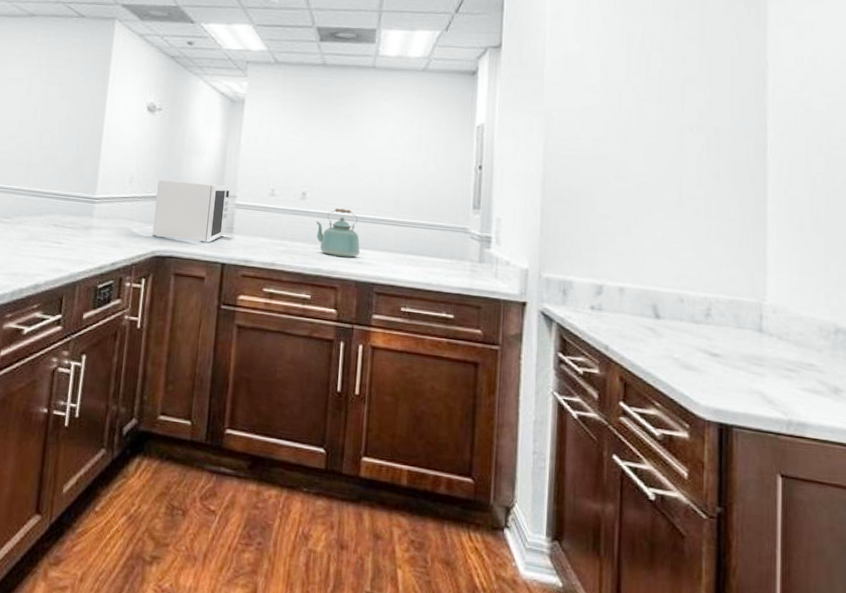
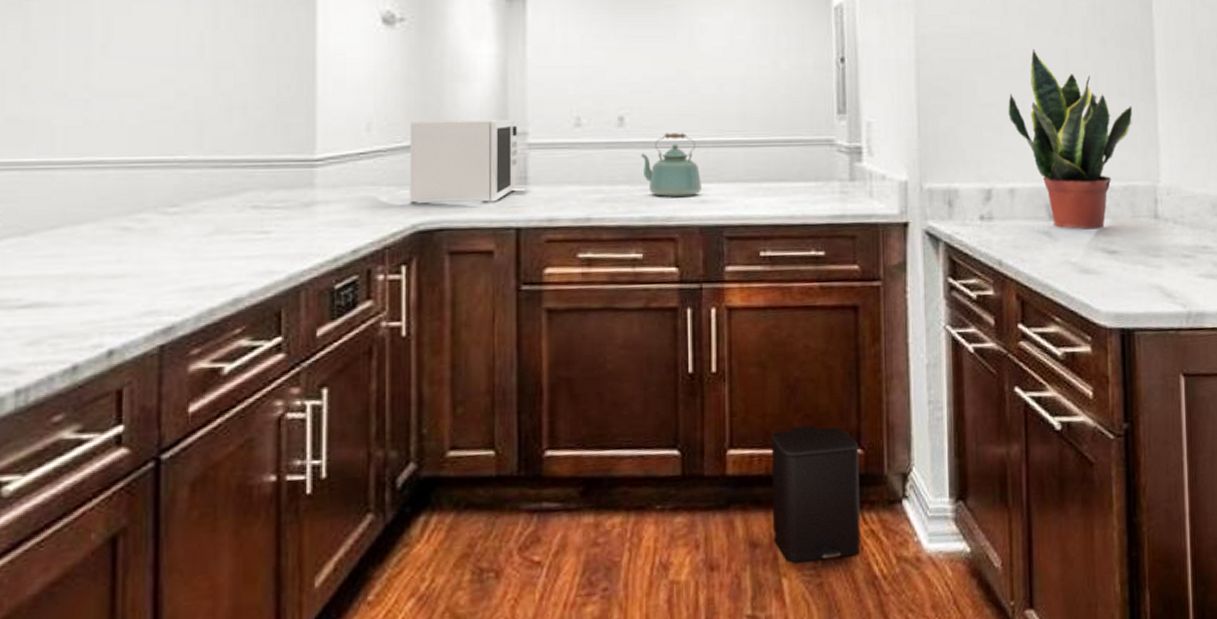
pedal bin: none [393,450,470,566] -> present [771,425,861,563]
potted plant: none [622,174,742,334] -> present [1008,48,1133,230]

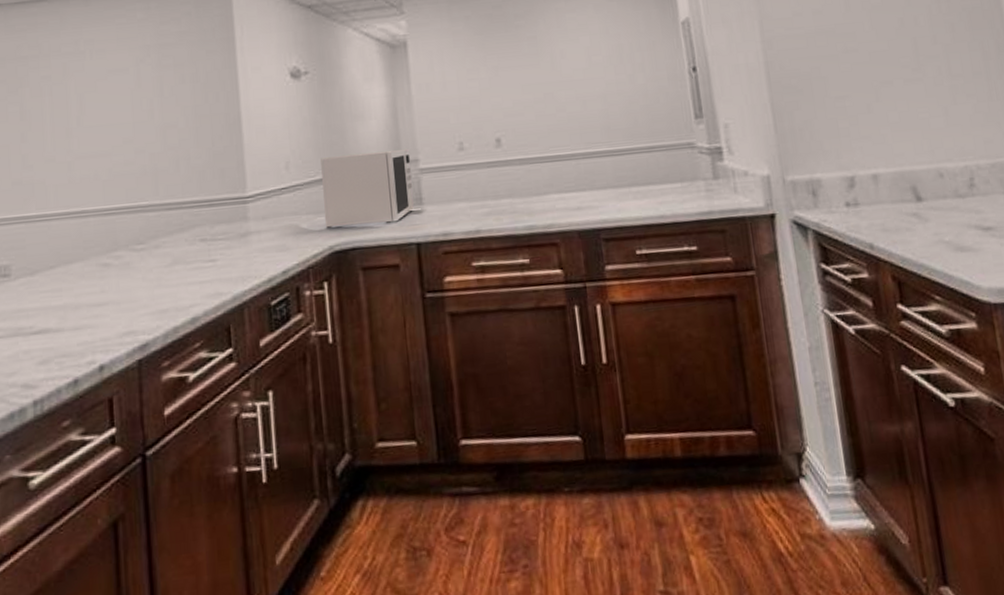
kettle: present [640,133,701,198] -> none [518,148,576,207]
pedal bin: present [771,425,861,563] -> none [664,410,763,541]
potted plant: present [1008,48,1133,230] -> none [861,40,992,210]

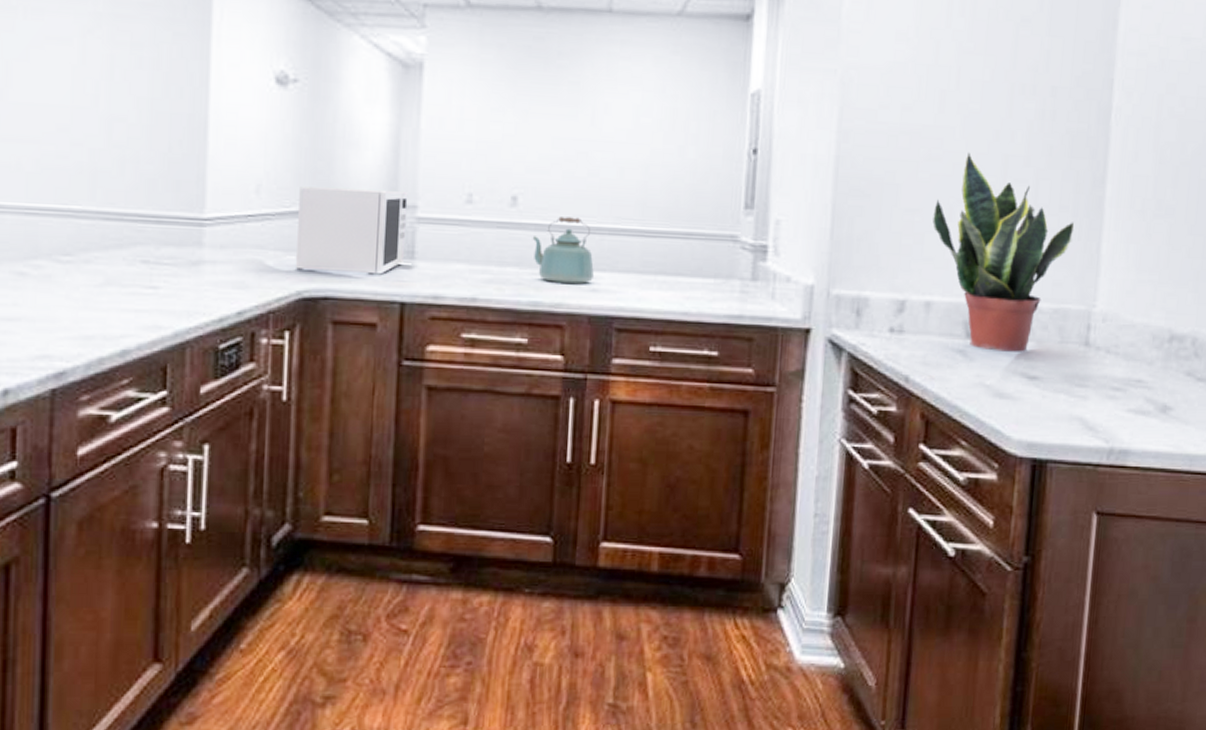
kettle: none [518,148,576,207] -> present [532,217,594,285]
potted plant: none [861,40,992,210] -> present [932,152,1075,352]

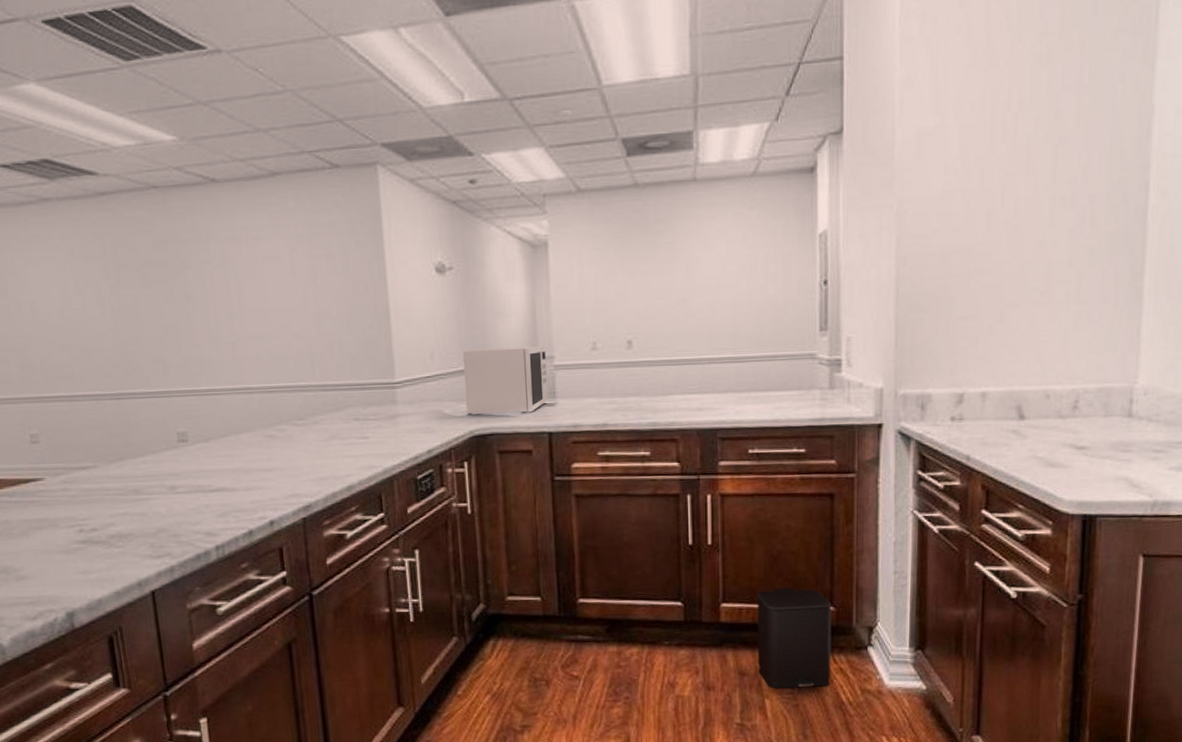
kettle: present [532,217,594,285] -> none [646,352,698,407]
pedal bin: none [640,526,737,659] -> present [757,587,832,689]
potted plant: present [932,152,1075,352] -> none [985,261,1116,429]

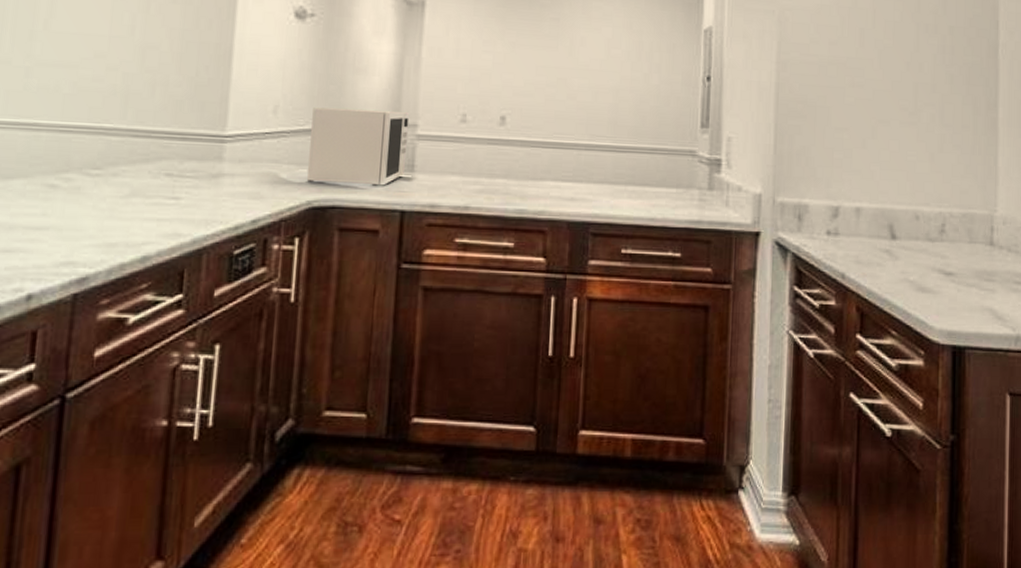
pedal bin: present [757,587,832,689] -> none [616,414,701,542]

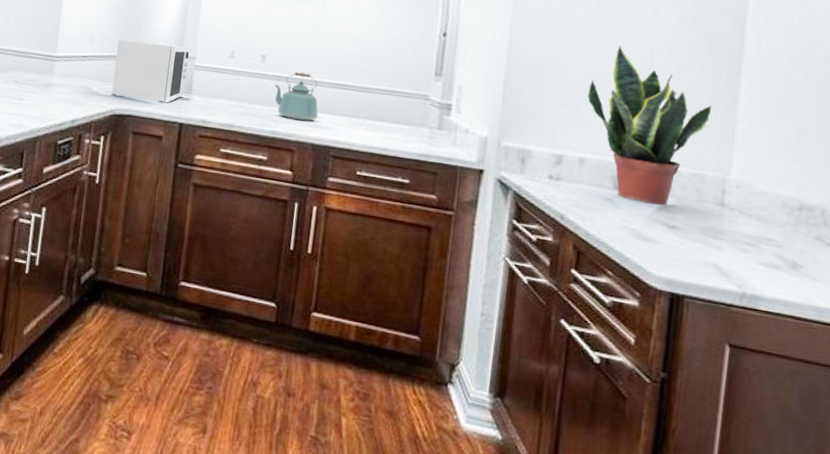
kettle: none [518,134,572,194] -> present [274,72,318,121]
potted plant: none [859,80,975,251] -> present [587,45,712,206]

